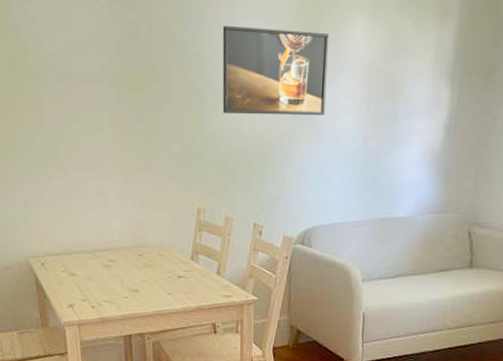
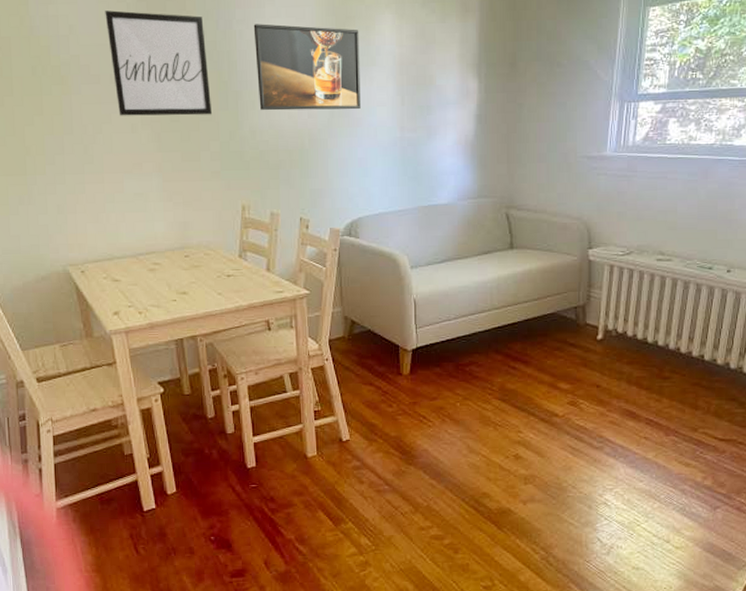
wall art: none [80,10,176,117] -> present [105,10,213,116]

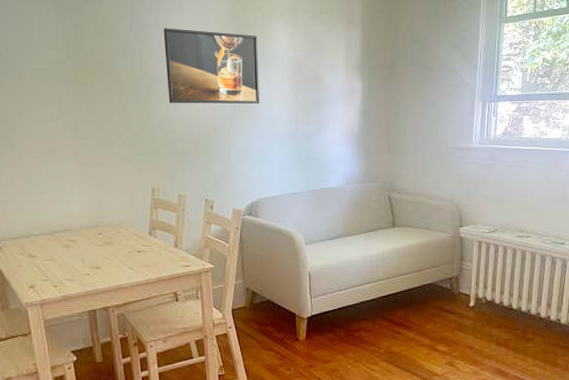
wall art: present [105,10,213,116] -> none [27,13,126,107]

